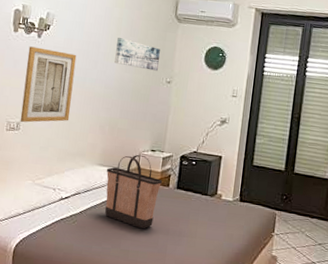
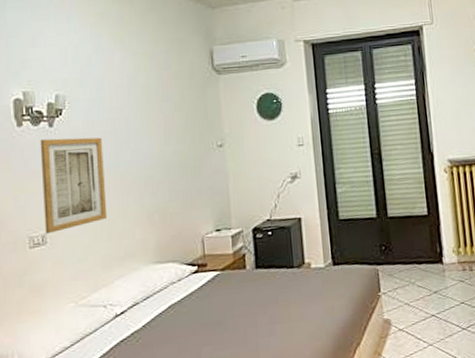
shopping bag: present [105,154,163,229] -> none [165,238,237,328]
wall art: present [114,37,160,71] -> none [148,105,204,138]

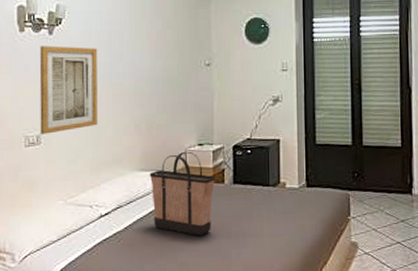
shopping bag: none [165,238,237,328] -> present [149,151,216,236]

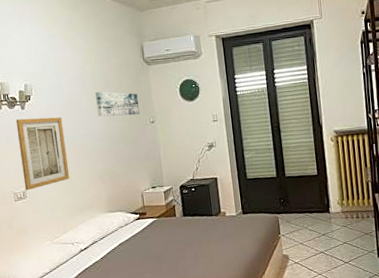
wall art: none [143,21,193,54] -> present [95,91,139,117]
shopping bag: present [149,151,216,236] -> none [115,193,170,260]

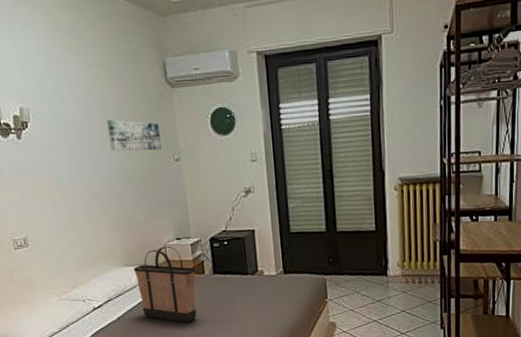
wall art: present [15,117,70,190] -> none [11,149,79,237]
shopping bag: none [115,193,170,260] -> present [133,245,197,323]

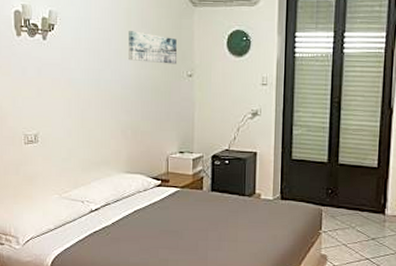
shopping bag: present [133,245,197,323] -> none [134,157,196,236]

